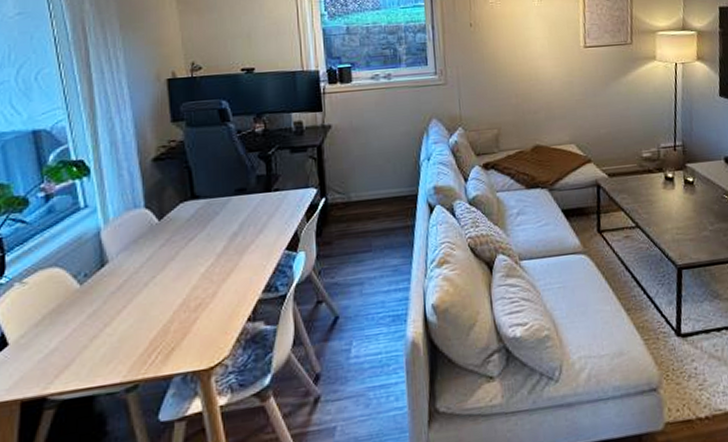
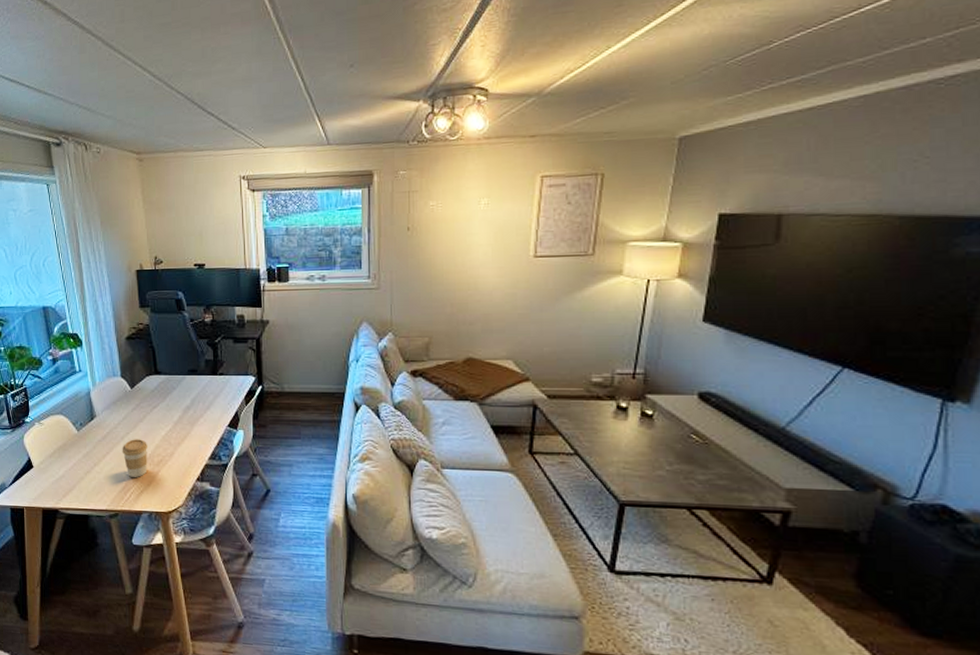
coffee cup: none [145,282,182,334] -> present [122,439,148,478]

